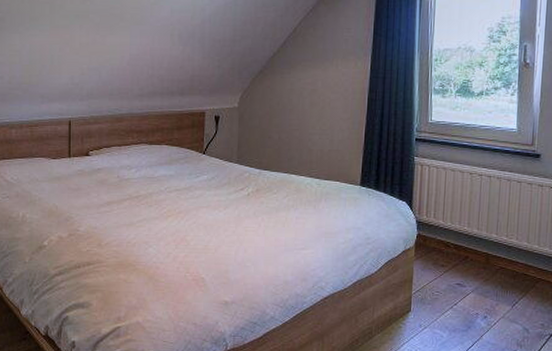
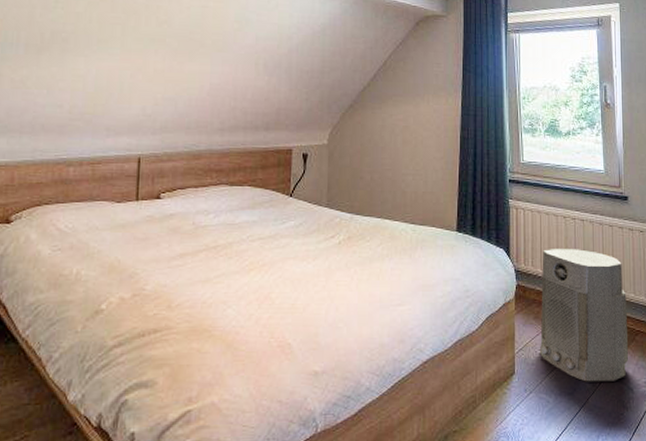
air purifier: none [436,203,530,322] -> present [539,249,629,382]

